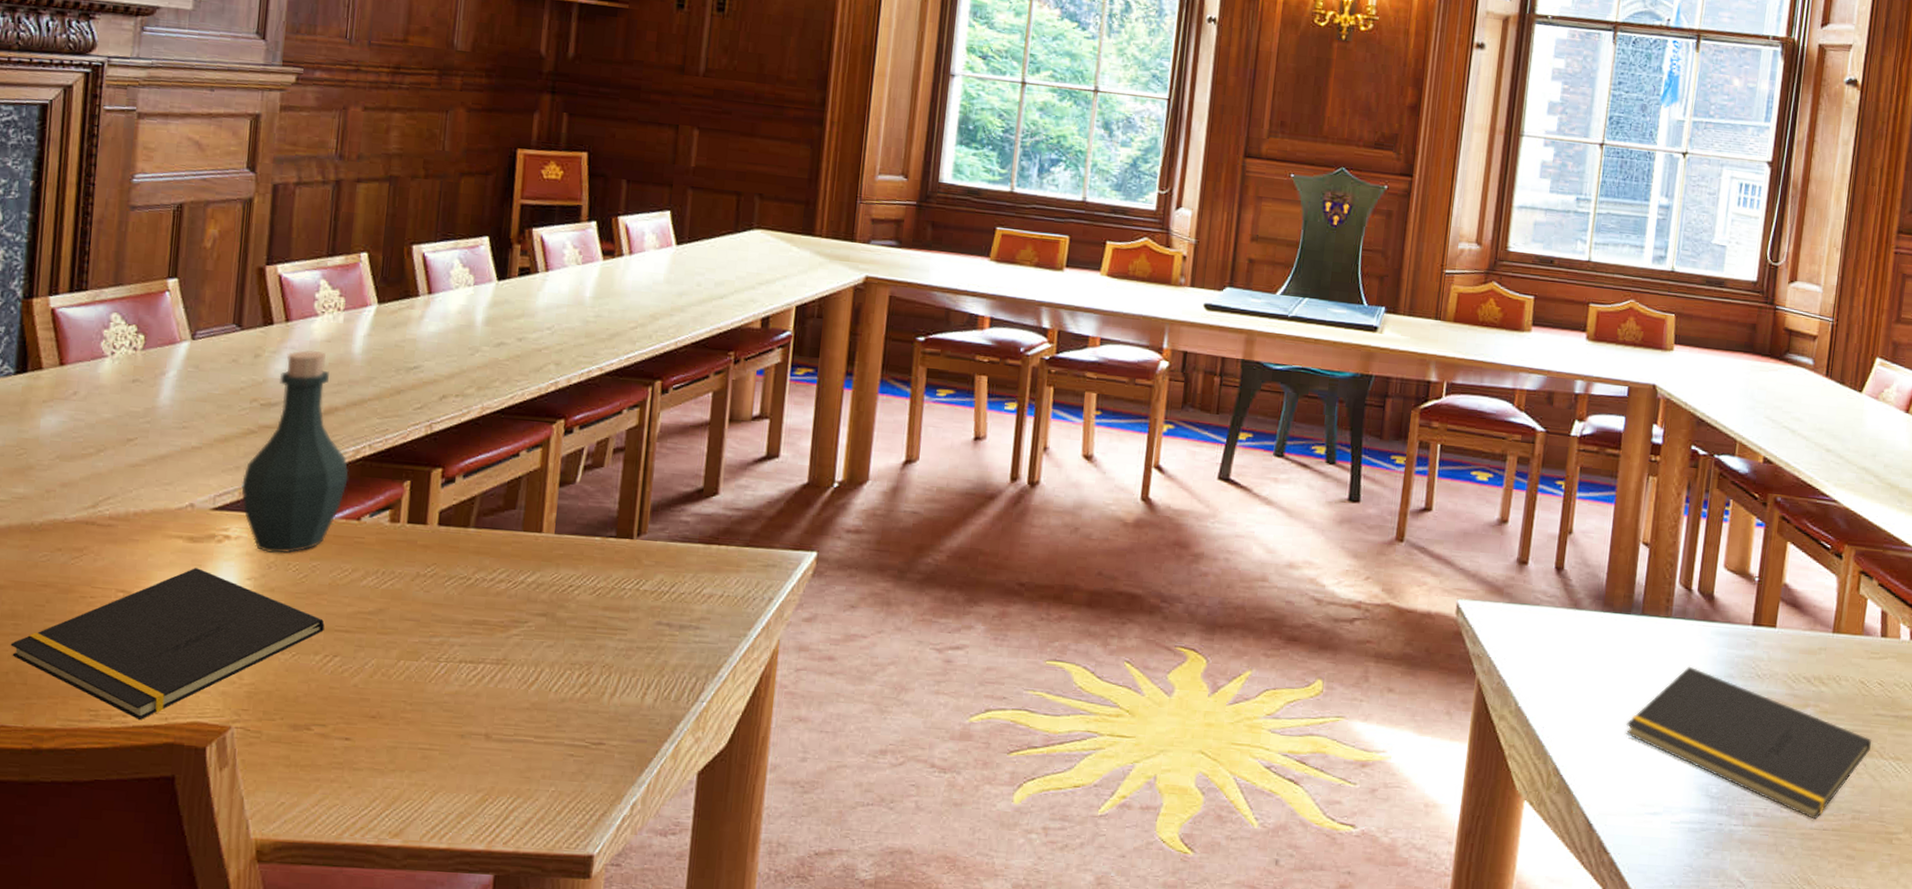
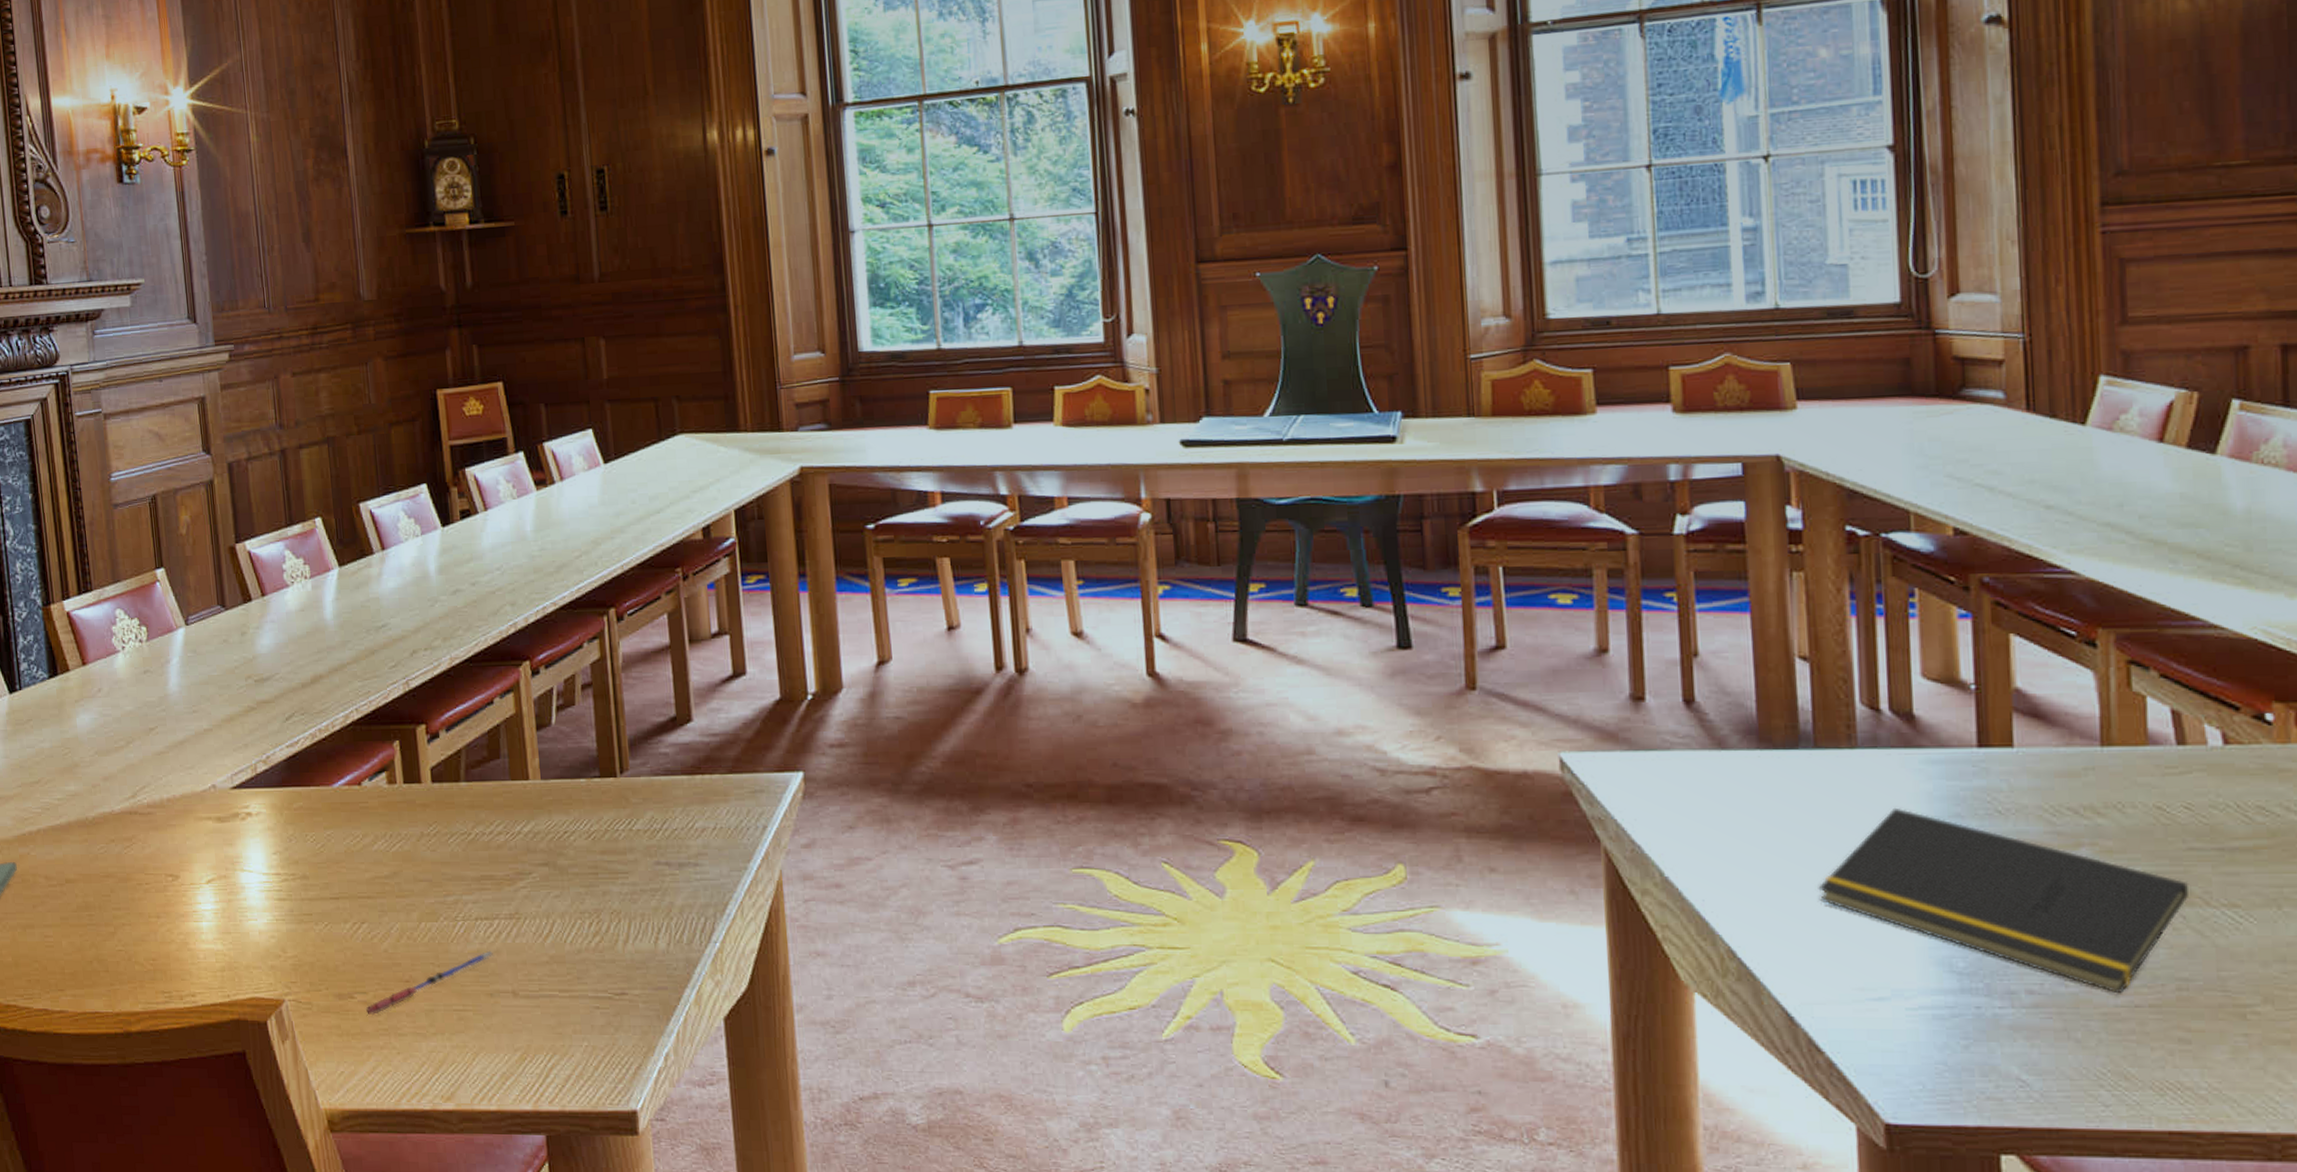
notepad: present [10,568,325,721] -> none [89,847,348,999]
bottle: present [241,350,349,554] -> none [252,621,344,825]
pen: none [321,693,473,749] -> present [365,950,494,1016]

